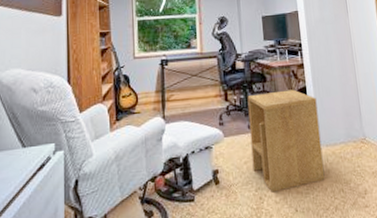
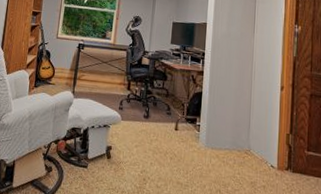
side table: present [247,89,325,193] -> none [142,89,210,178]

